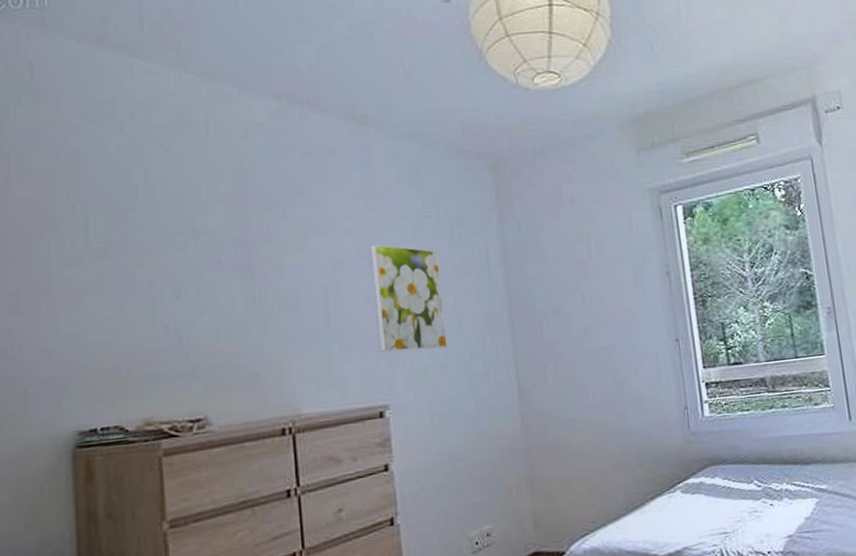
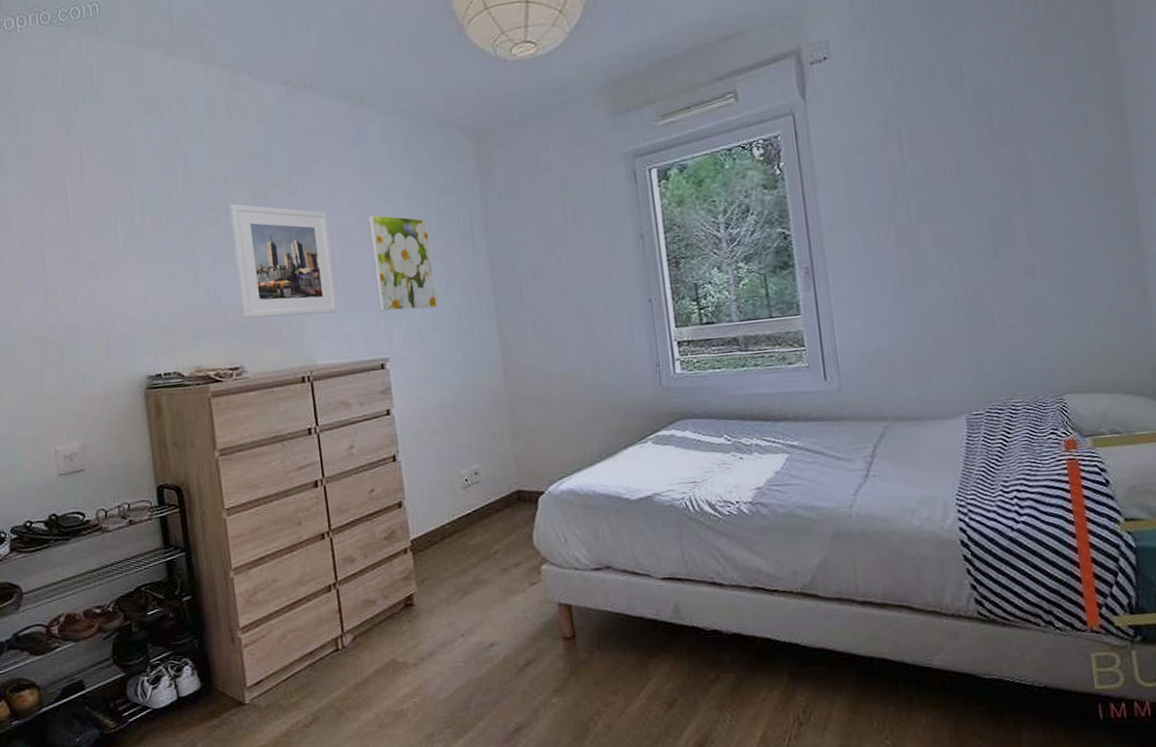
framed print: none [201,228,331,361] -> present [229,204,339,319]

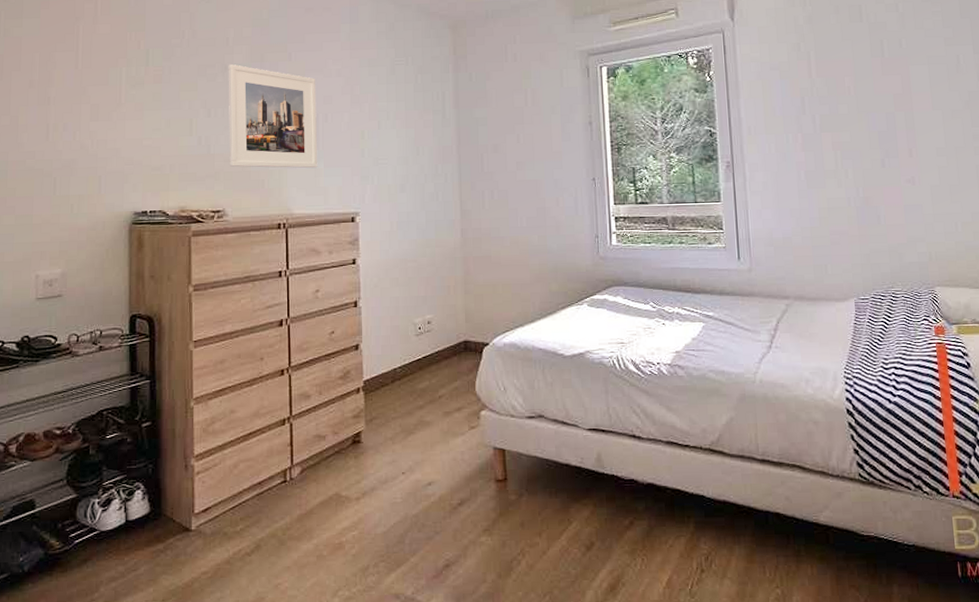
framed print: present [368,214,438,312] -> none [352,84,407,171]

